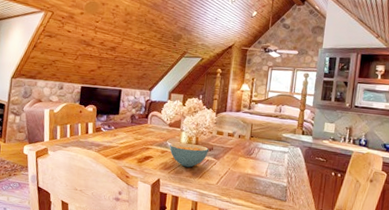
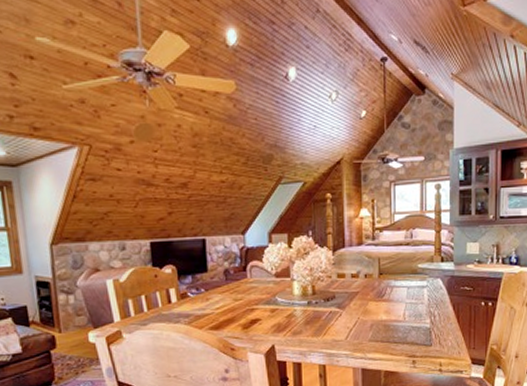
cereal bowl: present [169,143,209,168] -> none [280,294,330,325]

